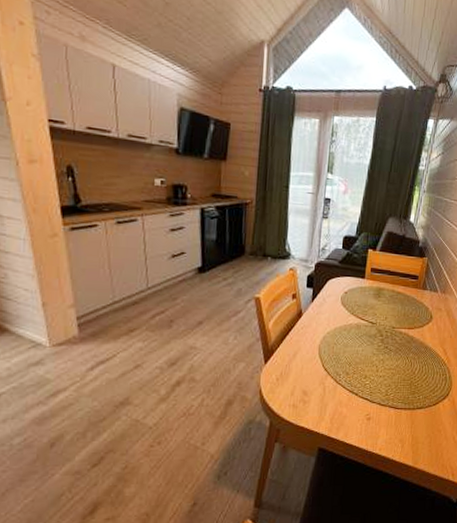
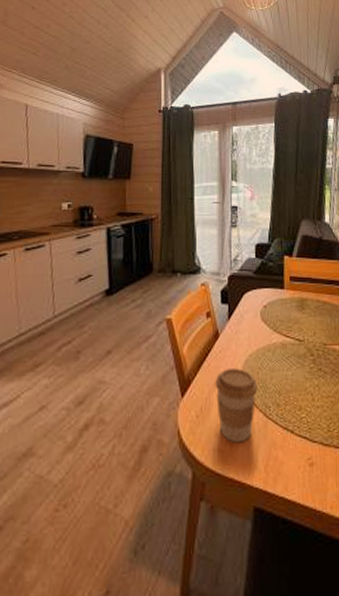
coffee cup: none [295,343,332,401] -> present [215,368,258,443]

